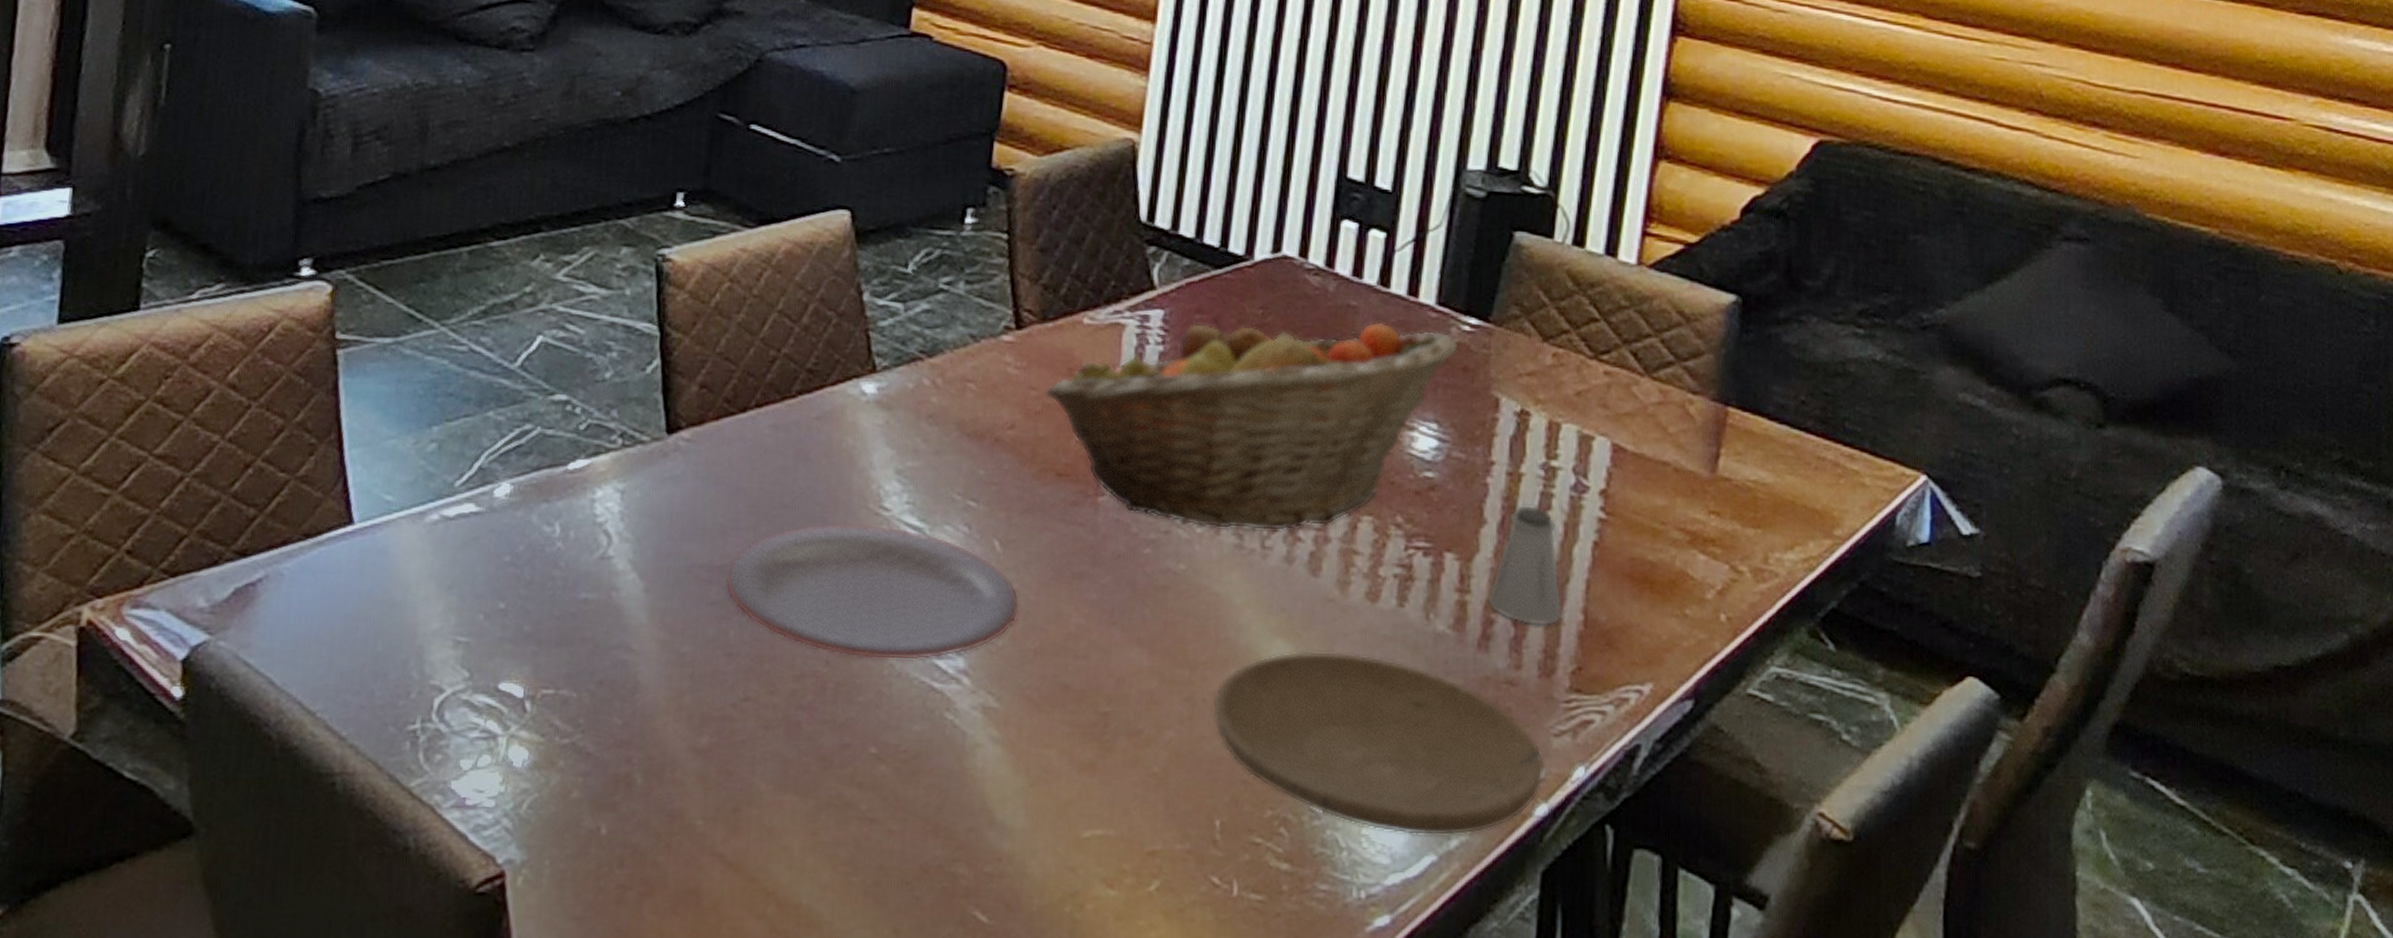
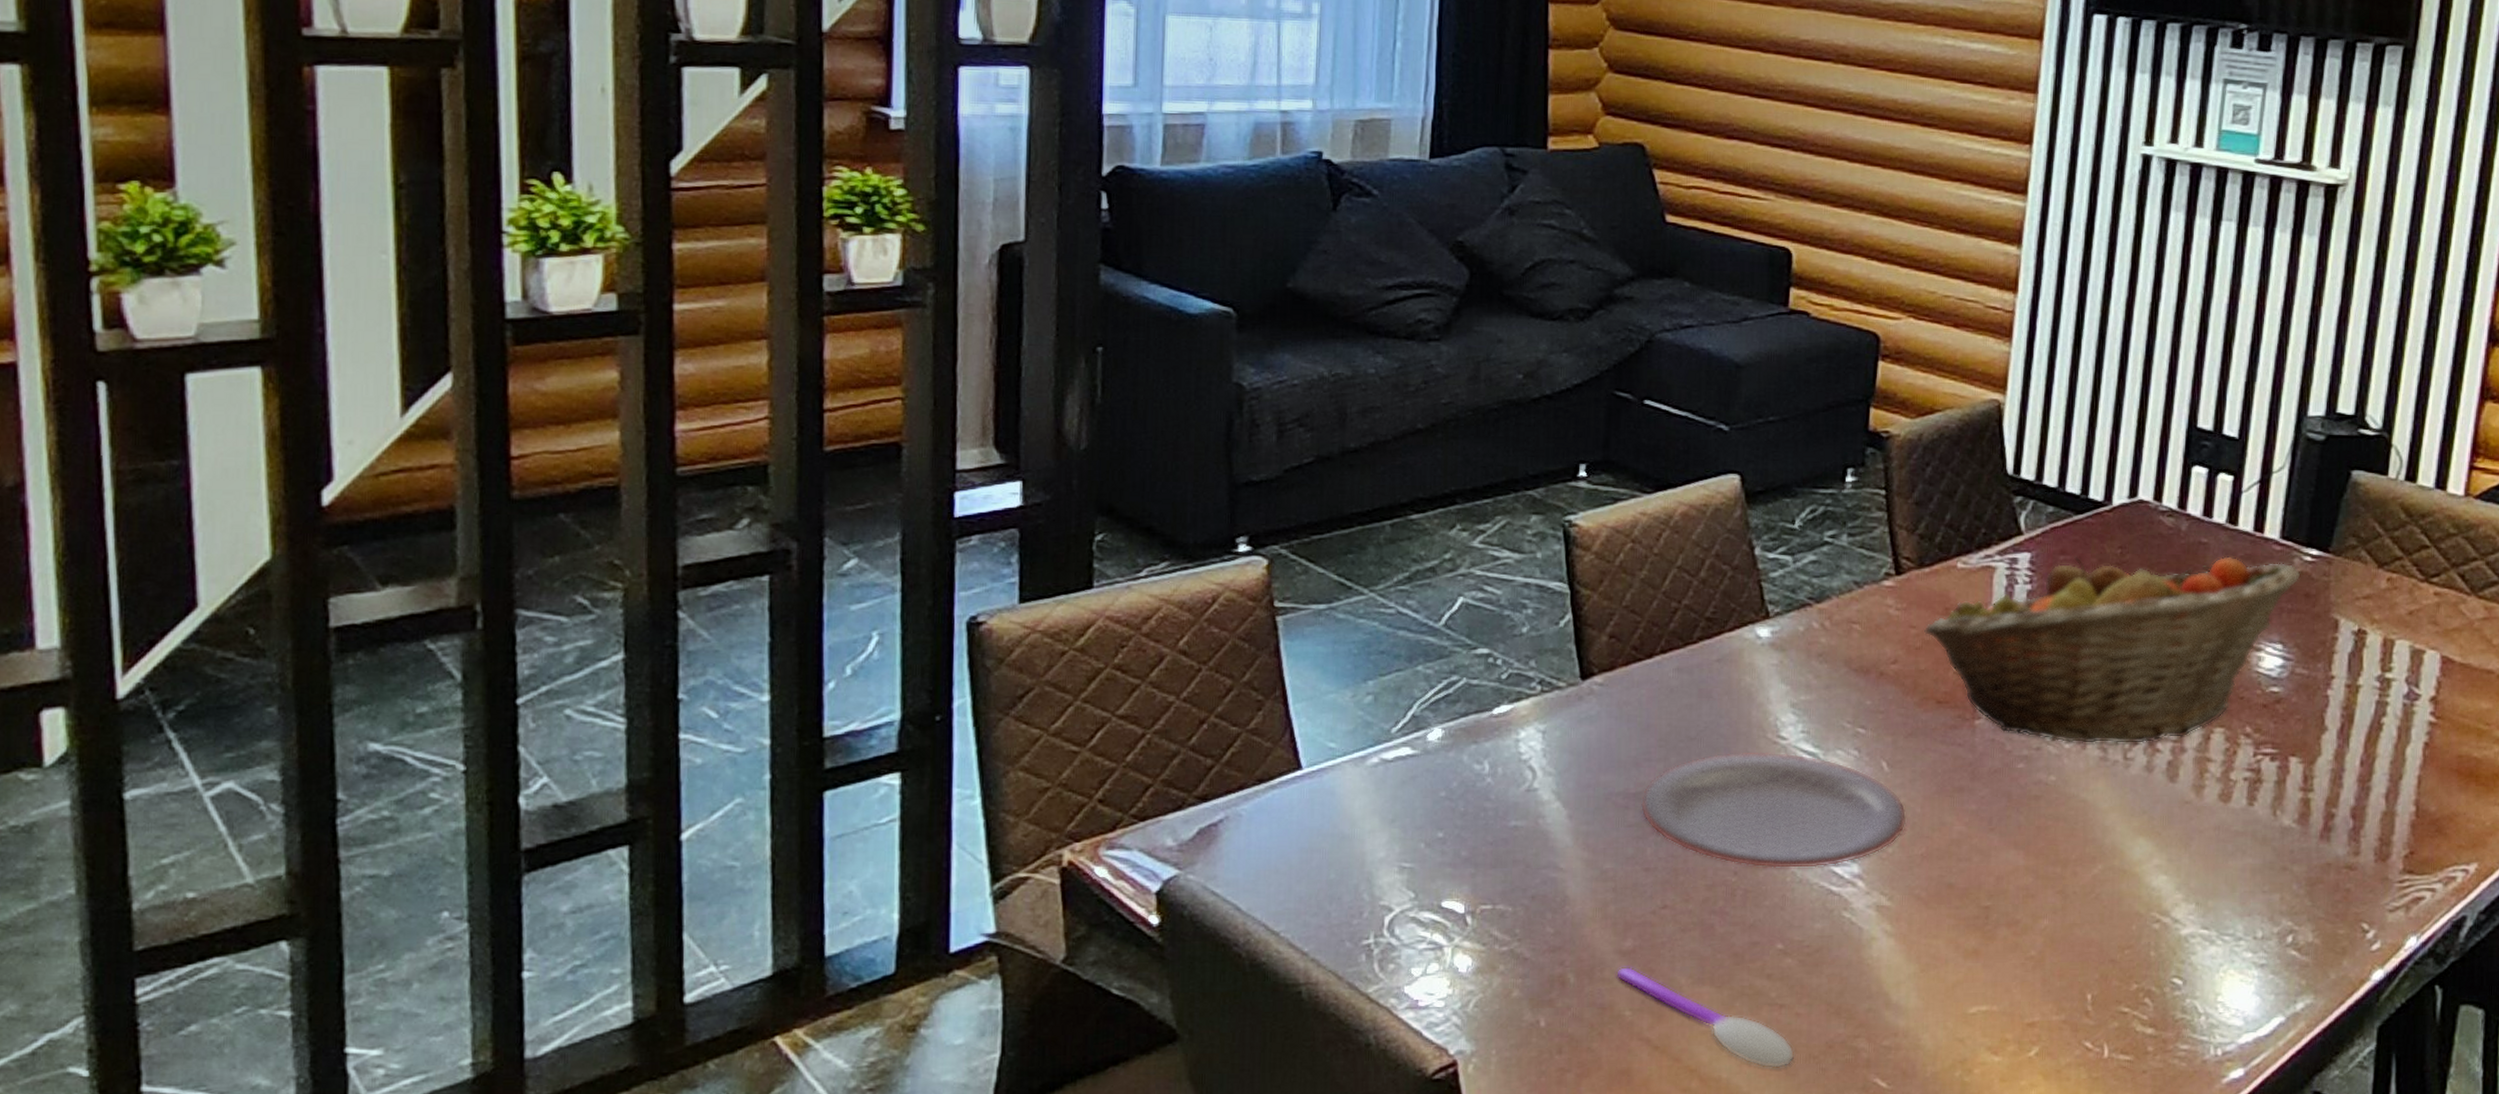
spoon: none [688,766,886,896] -> present [1615,966,1795,1069]
plate: present [1212,650,1545,836] -> none [2082,846,2381,1001]
saltshaker: present [1487,504,1563,626] -> none [2328,712,2397,818]

